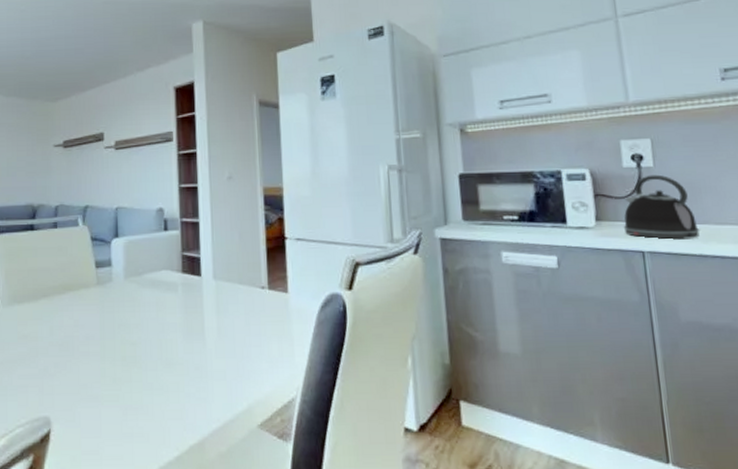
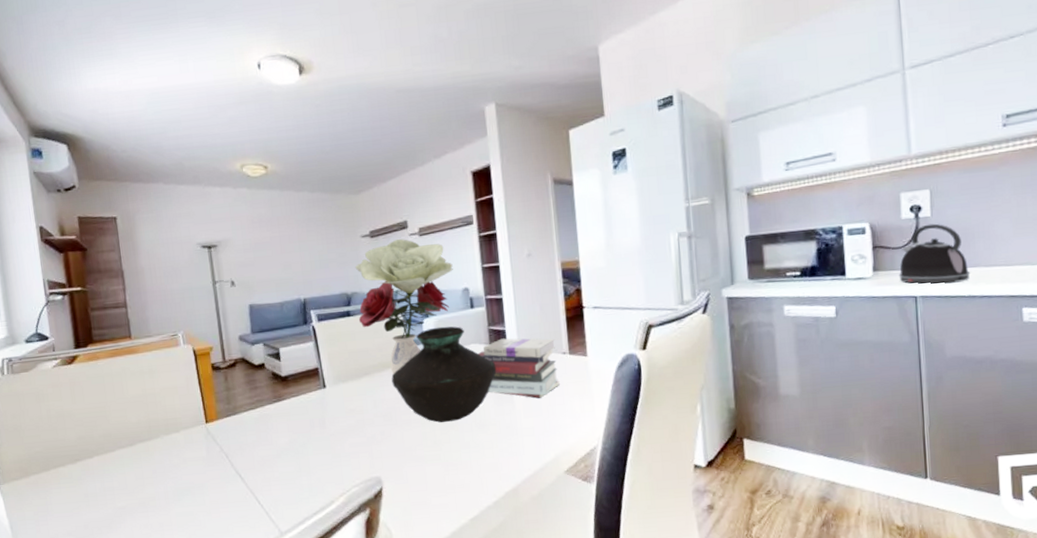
flower bouquet: none [42,151,148,298] -> present [355,239,453,374]
vase: none [72,248,188,357] -> present [391,326,497,423]
books: none [169,266,257,337] -> present [478,338,560,399]

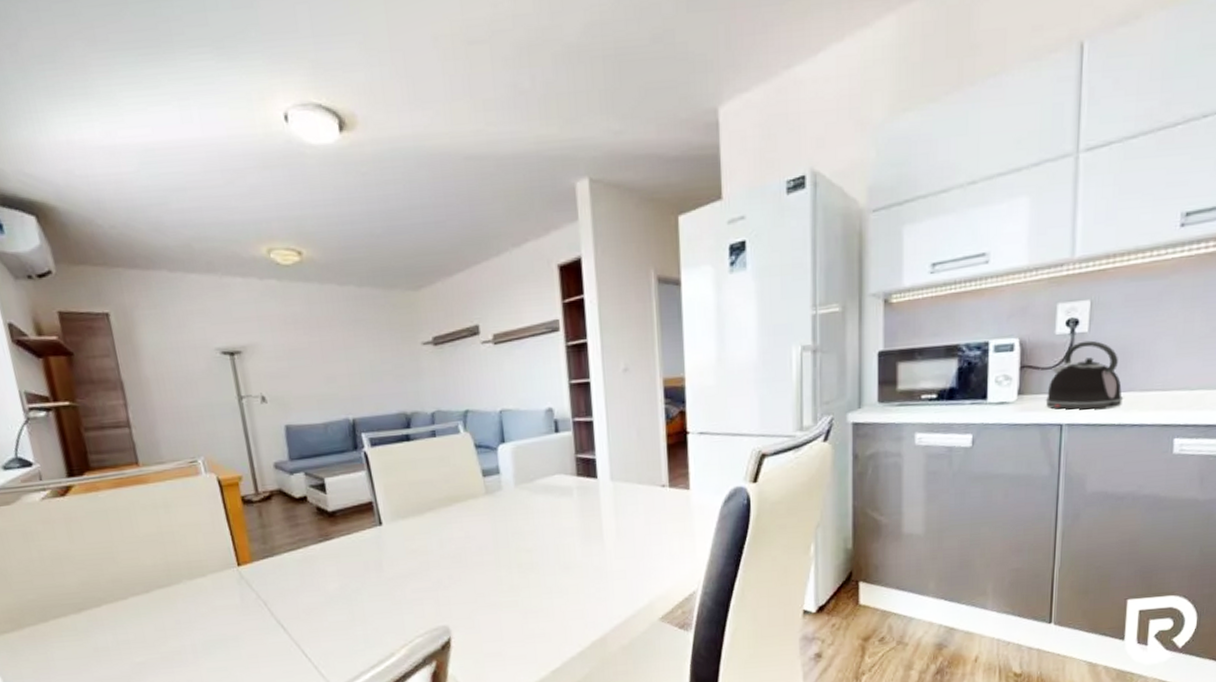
flower bouquet: present [355,239,453,374] -> none [415,347,535,510]
vase: present [391,326,497,423] -> none [460,453,585,565]
books: present [478,338,560,399] -> none [563,468,657,538]

